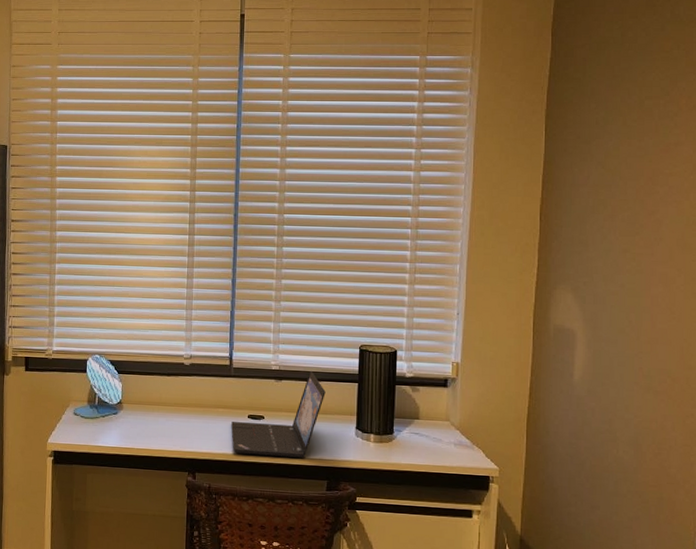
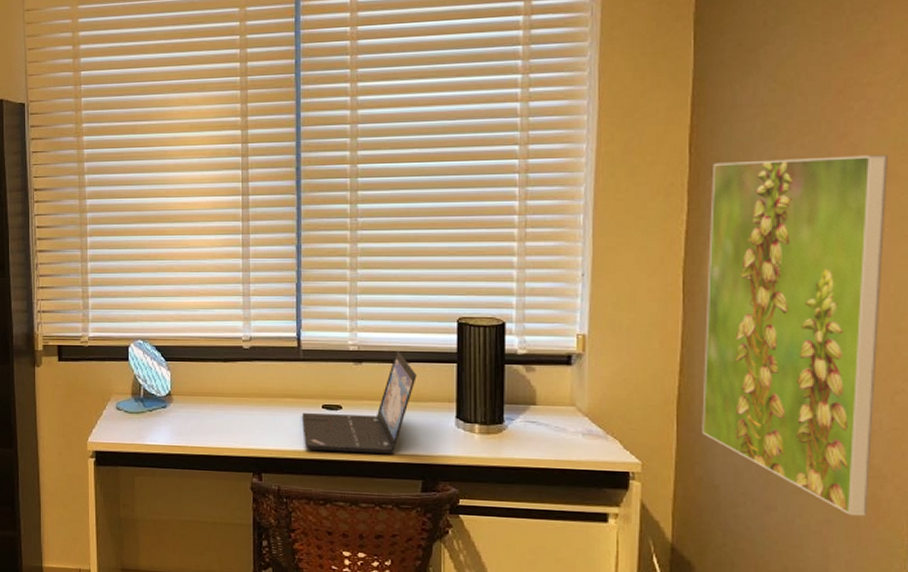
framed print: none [545,229,683,515] -> present [702,155,888,517]

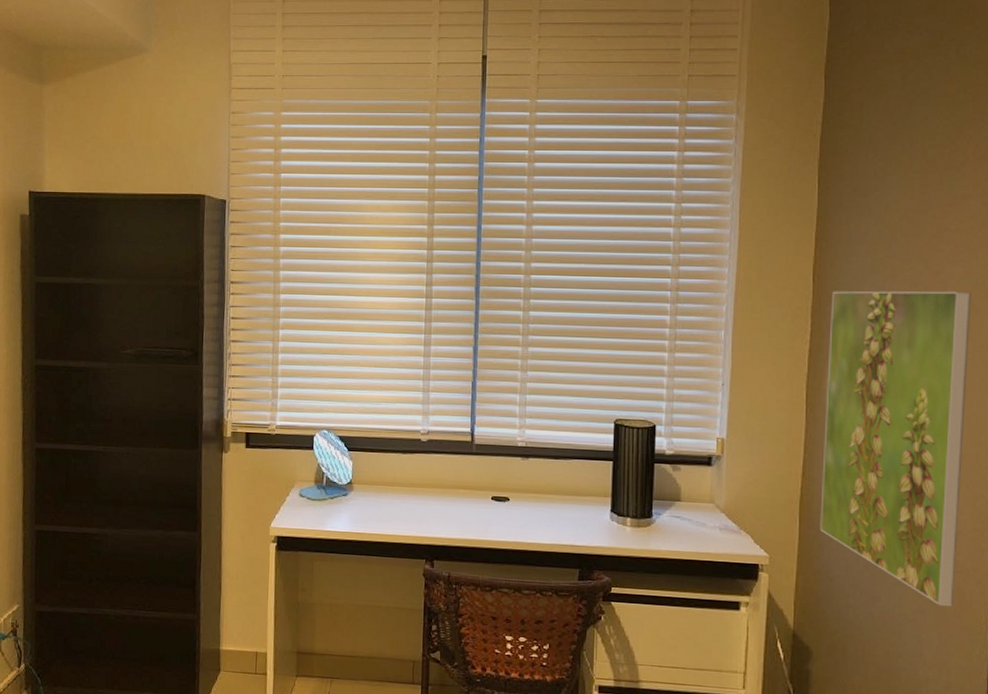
laptop: present [302,351,417,454] -> none [473,448,577,544]

